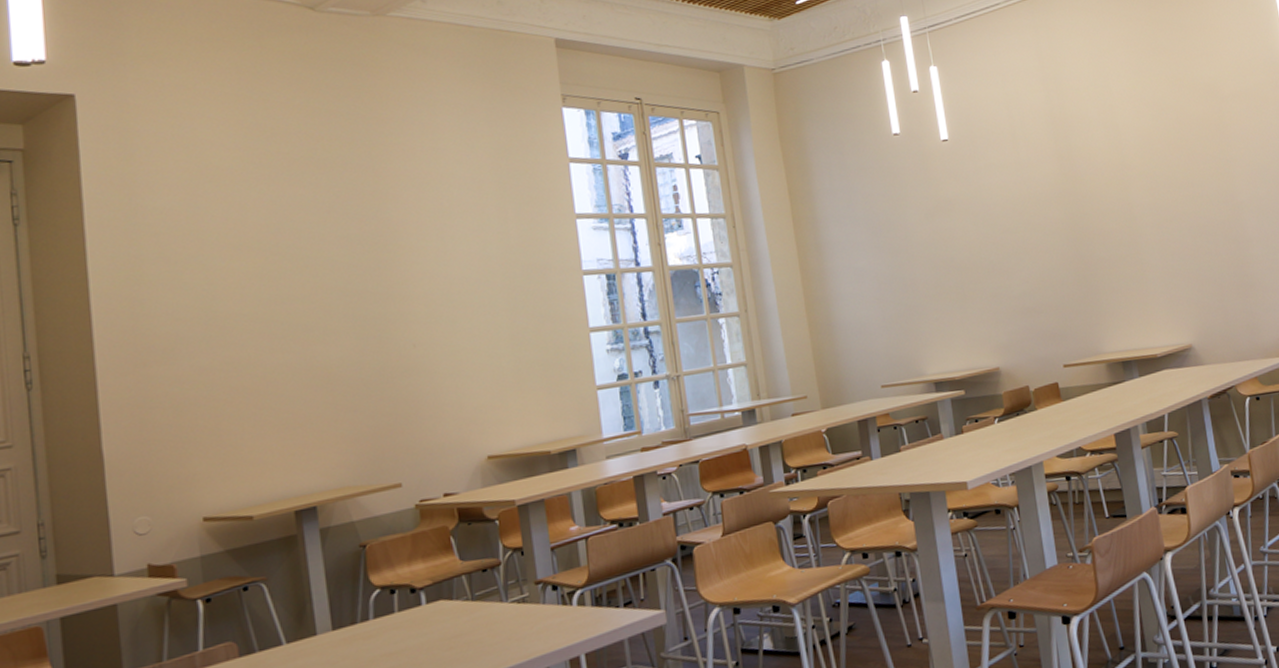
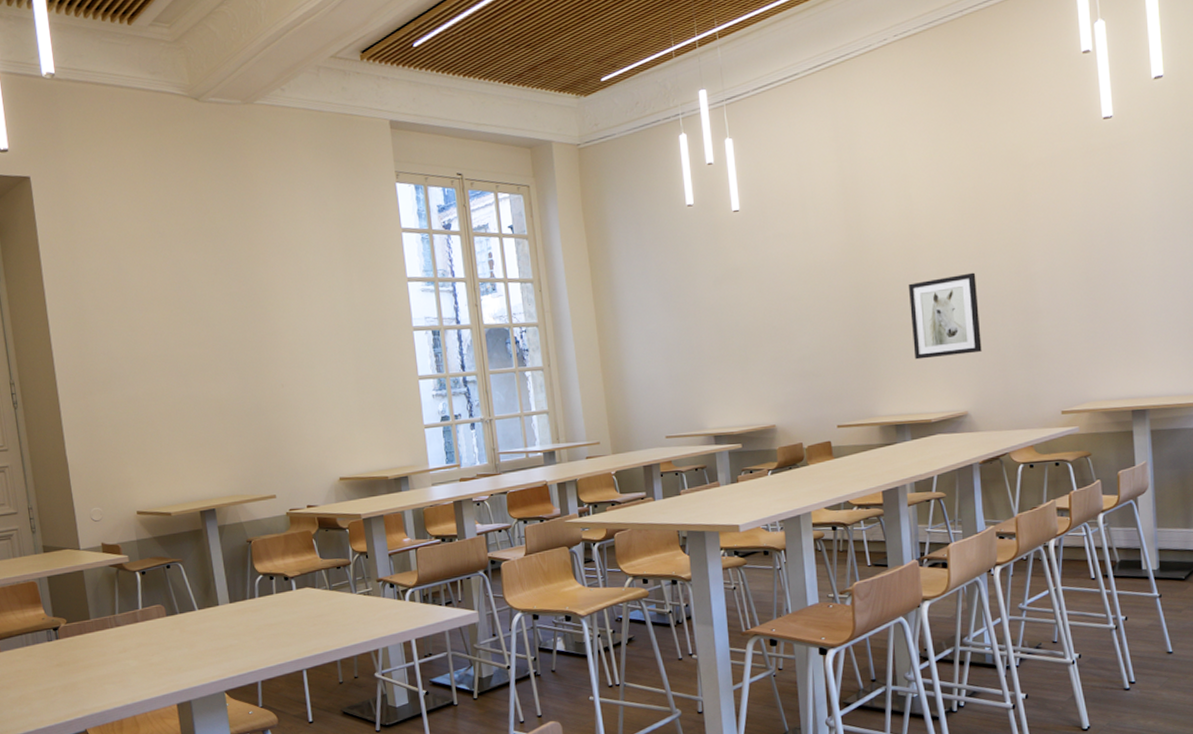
wall art: none [1122,202,1199,292] -> present [908,272,982,360]

